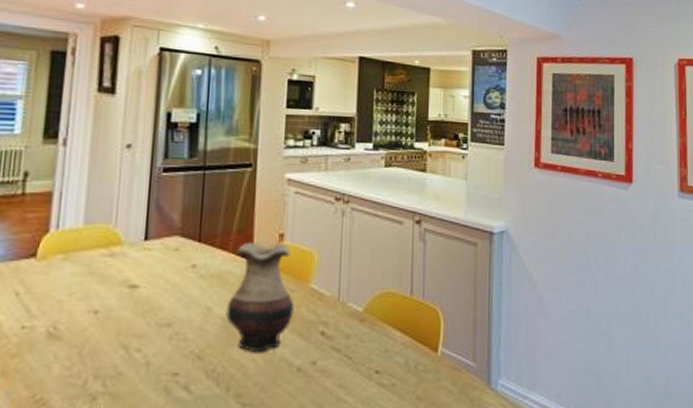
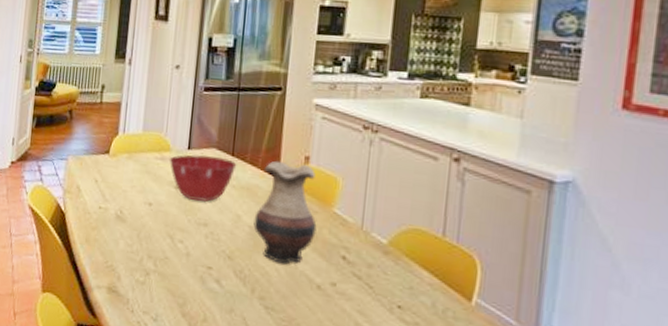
mixing bowl: none [120,246,205,298] -> present [169,154,237,202]

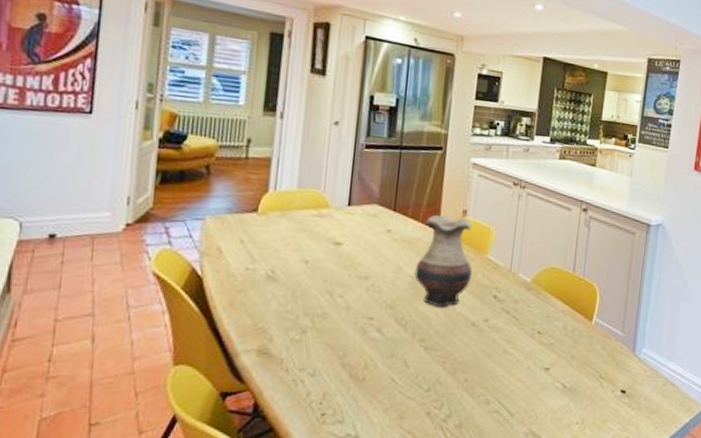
mixing bowl: present [169,154,237,202] -> none [327,210,399,256]

